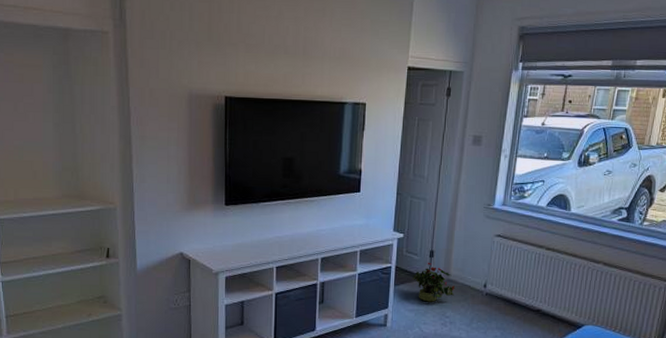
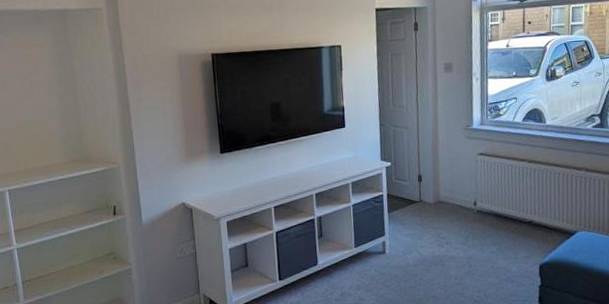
potted plant: present [413,262,456,302] -> none [405,186,447,225]

